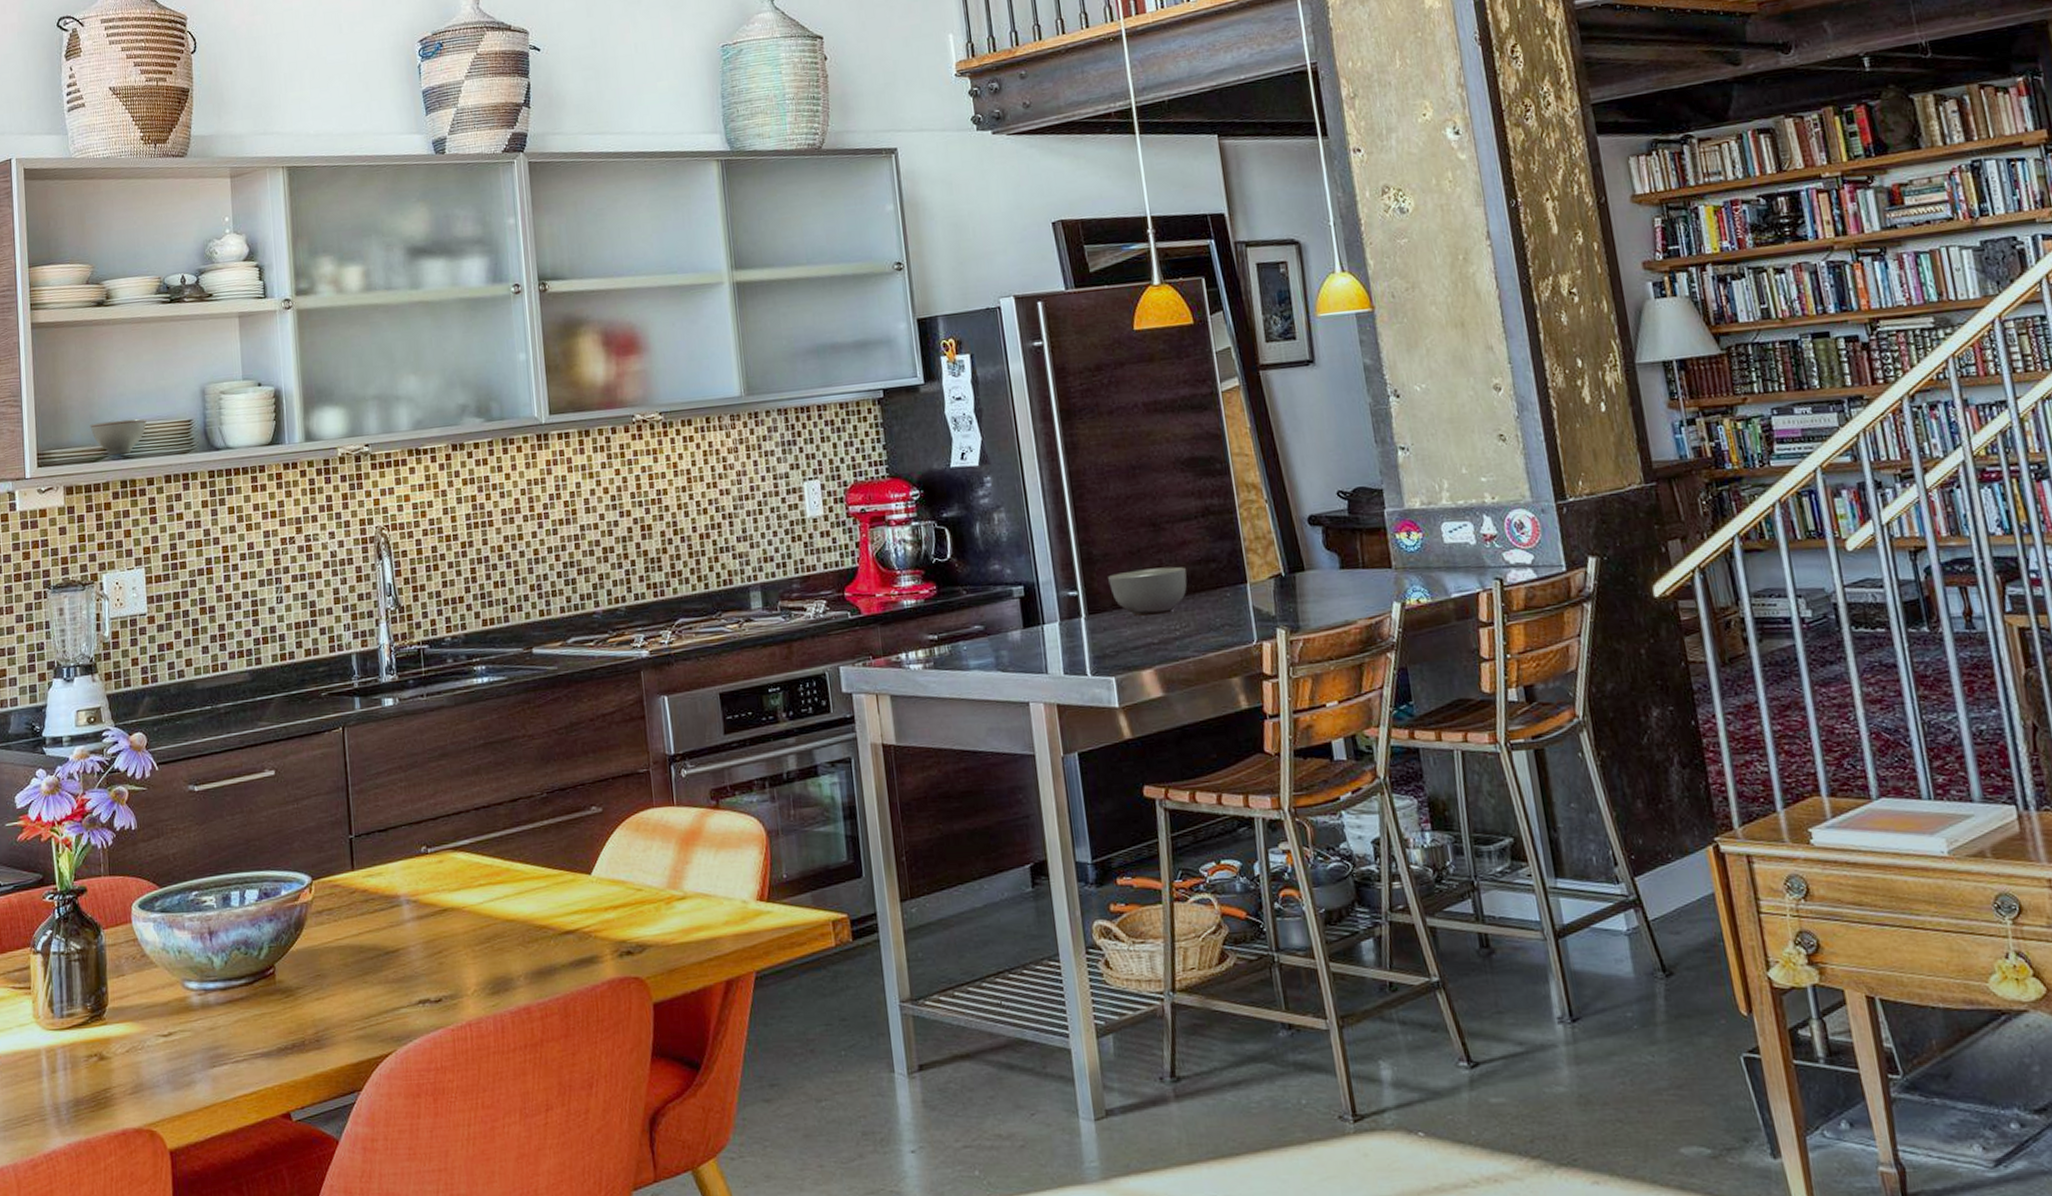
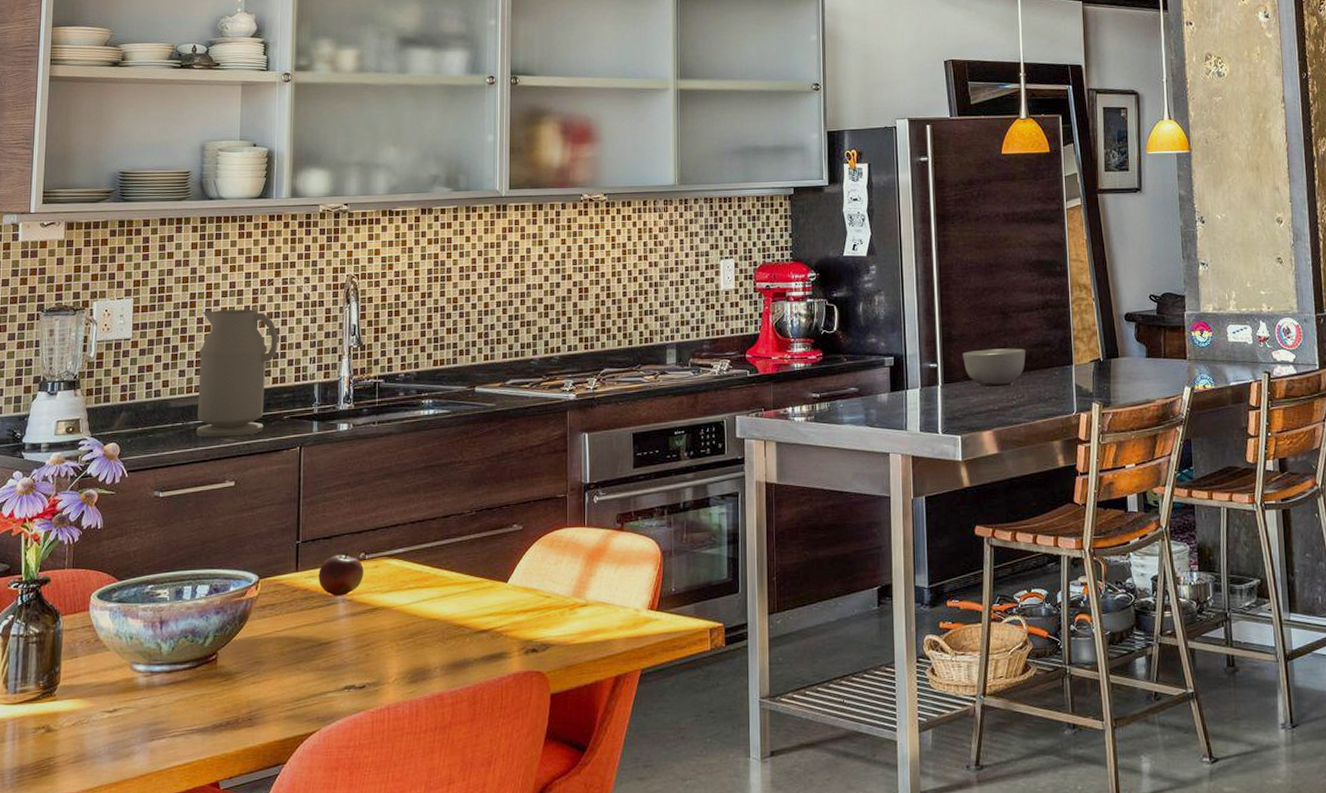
bowl: present [90,418,147,456] -> none [95,167,148,198]
water jug: none [221,572,308,722] -> present [195,309,279,438]
fruit: none [377,846,428,897] -> present [319,552,363,596]

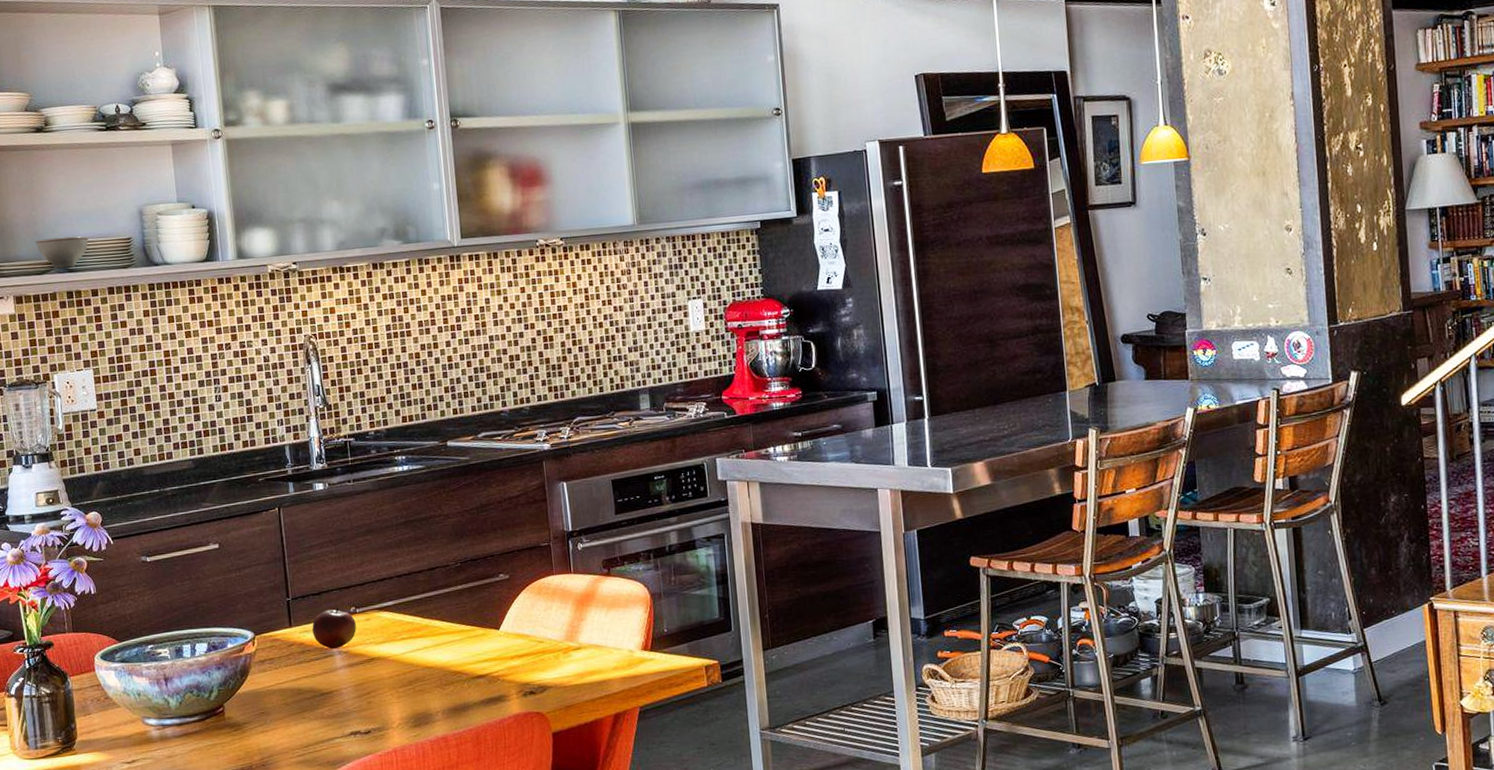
bowl: none [95,167,148,198] -> present [35,236,89,269]
water jug: present [195,309,279,438] -> none [164,374,244,503]
bowl: present [963,348,1026,388] -> none [949,376,1017,418]

